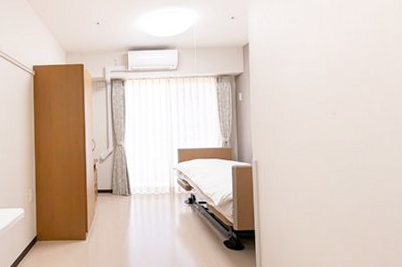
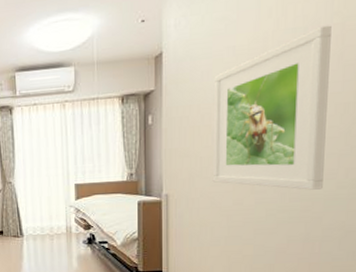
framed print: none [290,31,382,161] -> present [212,25,332,190]

